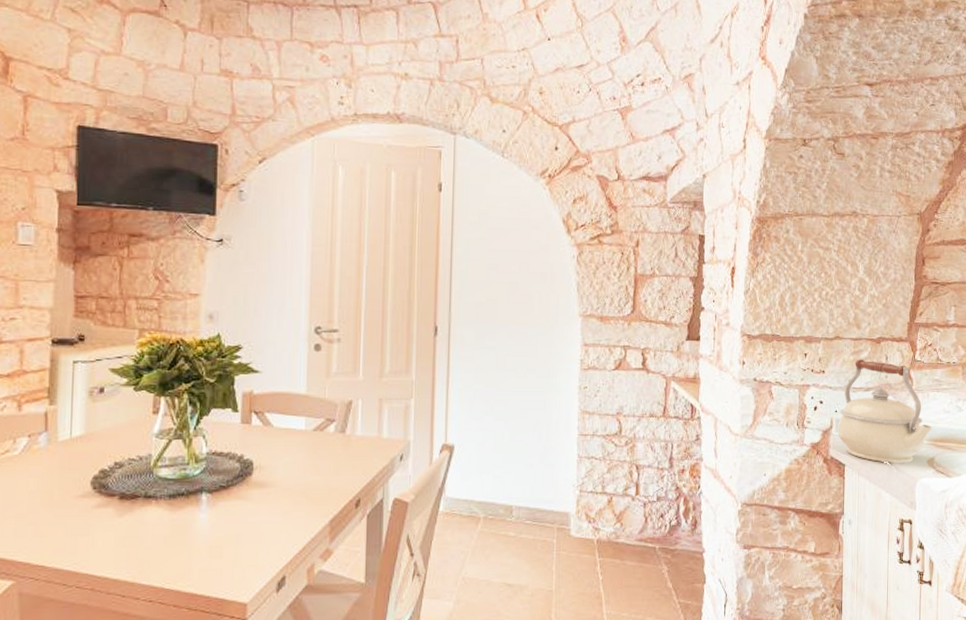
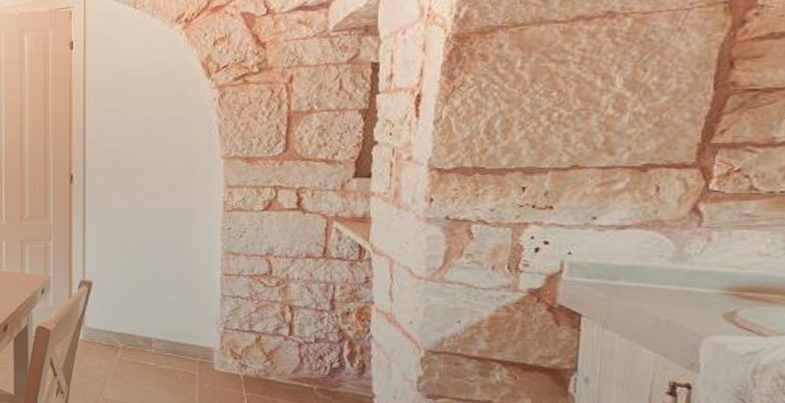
kettle: present [838,359,932,463] -> none [571,191,735,316]

